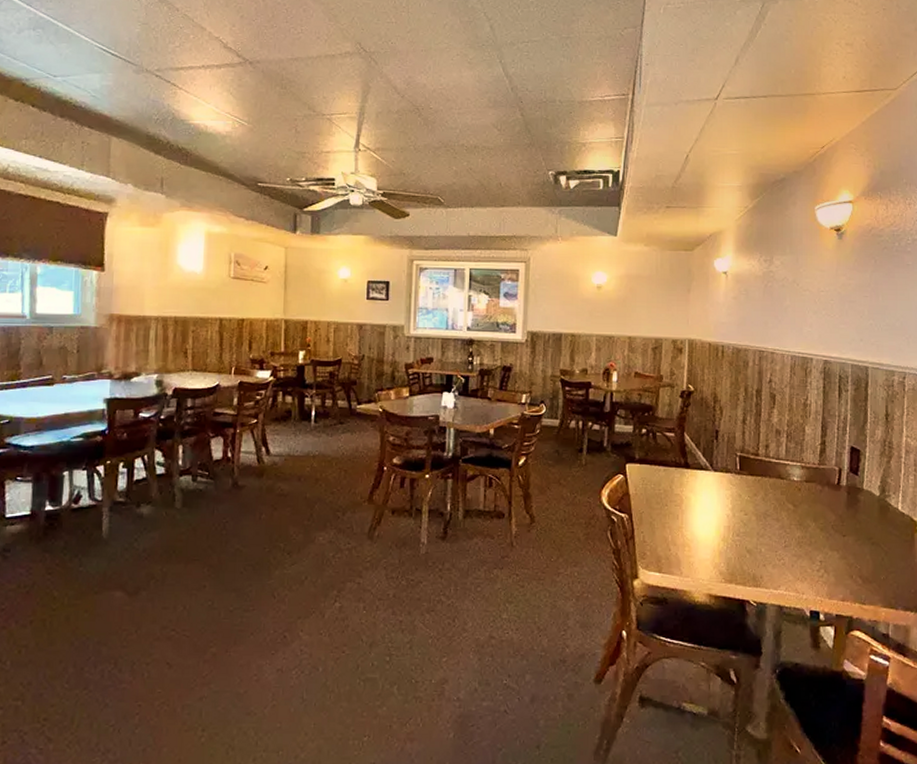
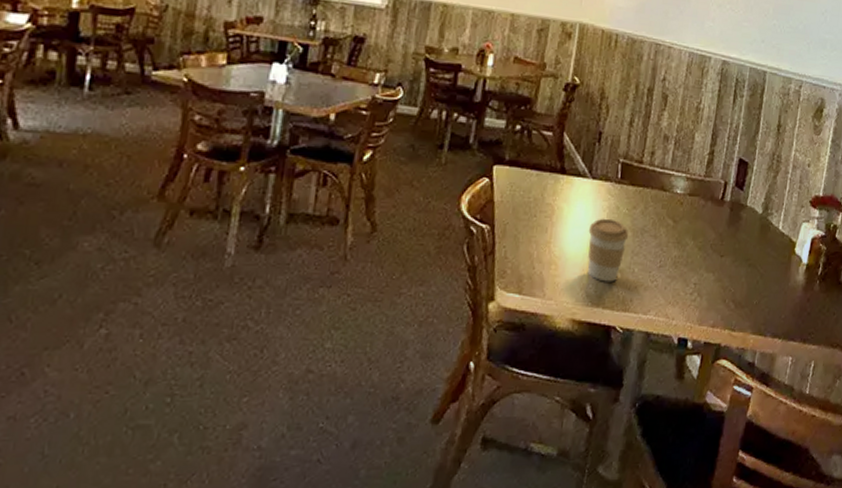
coffee cup: none [715,505,753,561] -> present [587,218,629,282]

